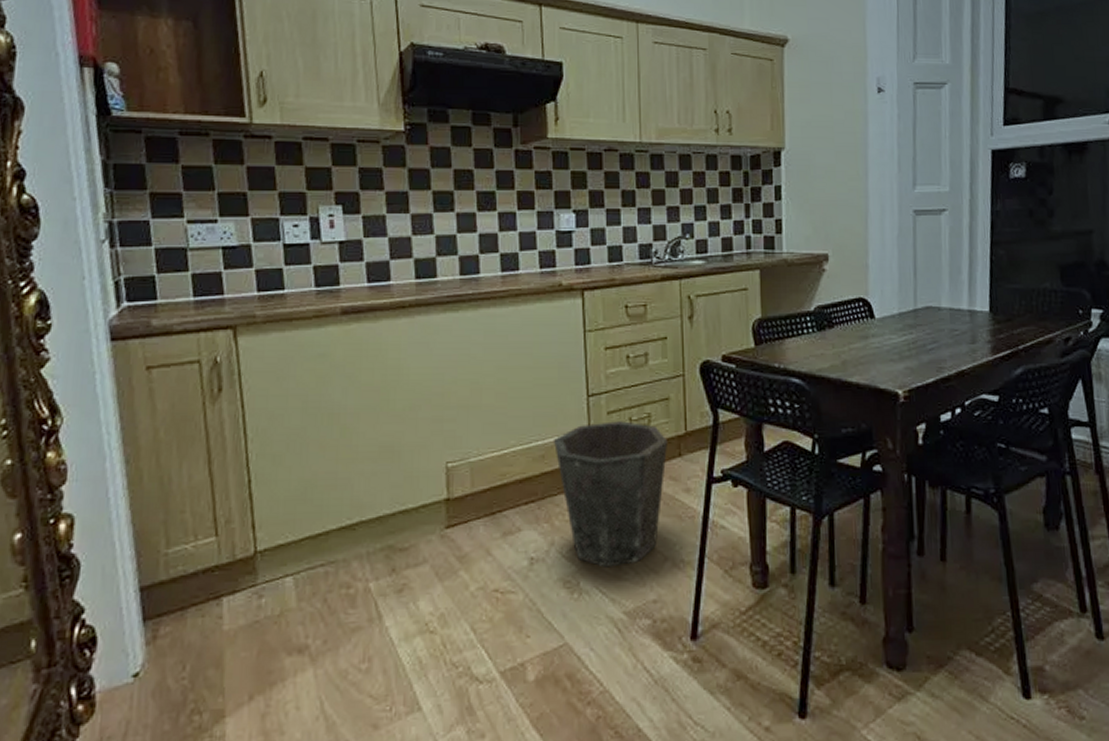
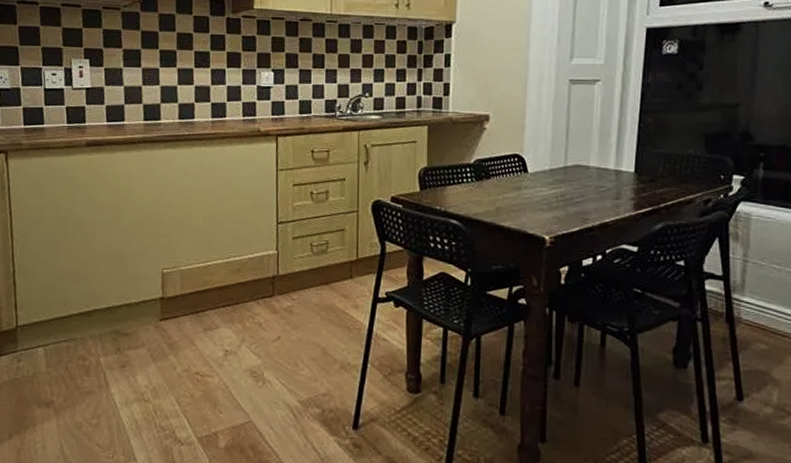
waste bin: present [554,421,669,568] -> none [248,245,342,364]

